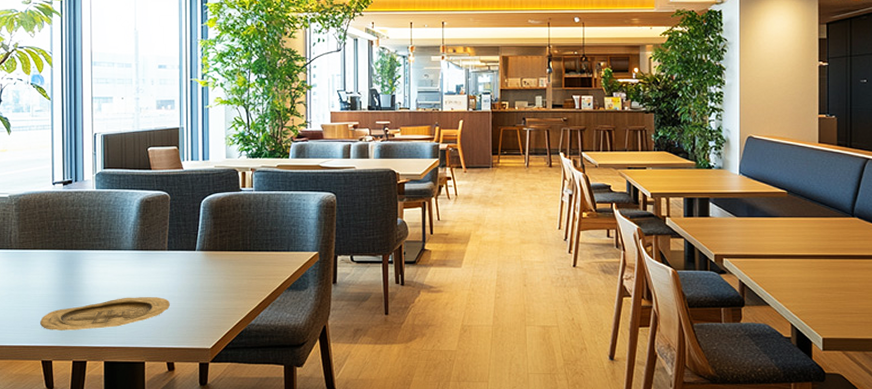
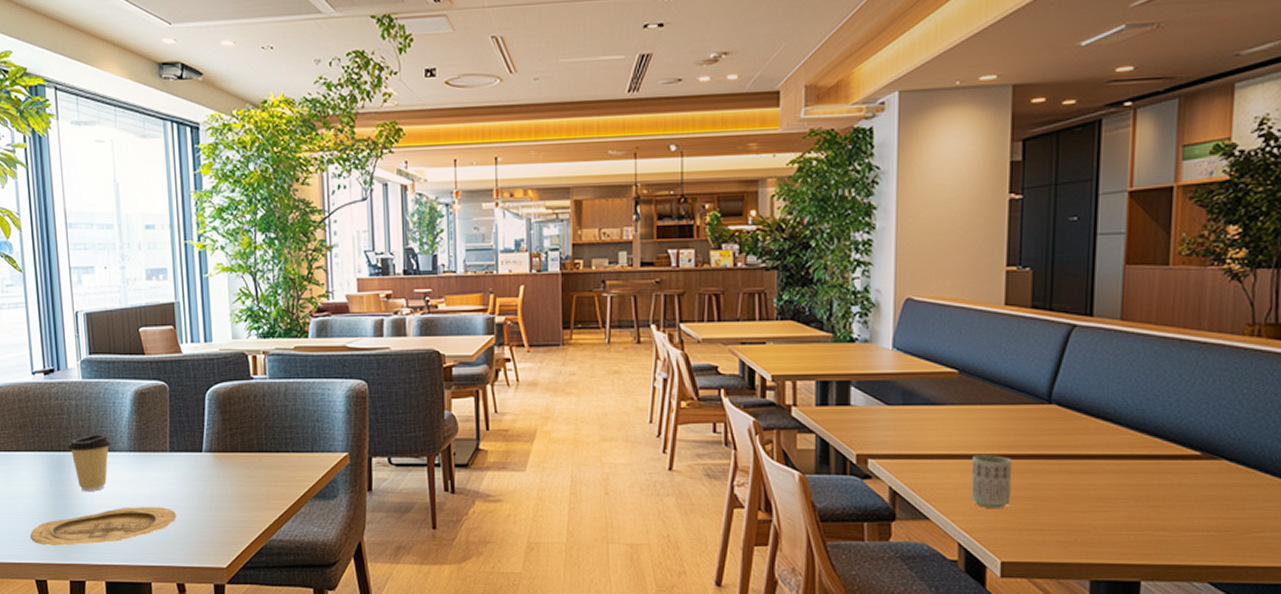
coffee cup: none [79,235,118,283] -> present [68,433,112,491]
cup: none [798,255,828,296] -> present [971,455,1012,508]

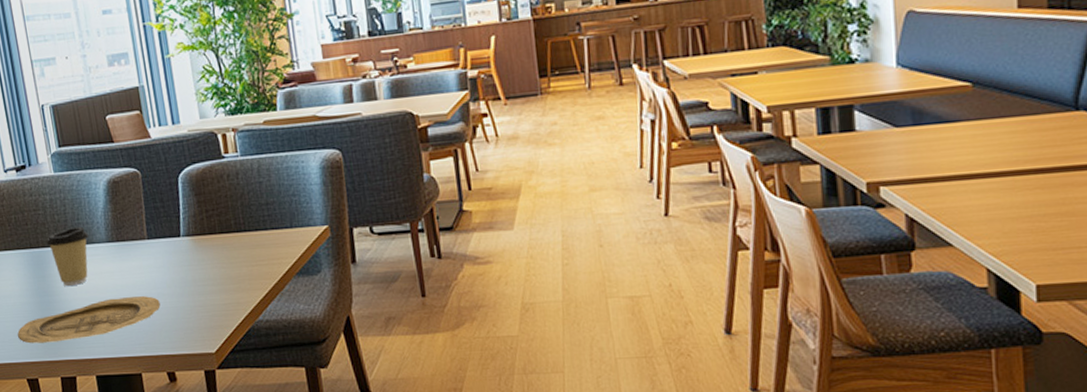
cup: present [971,455,1012,508] -> none [995,171,1042,228]

